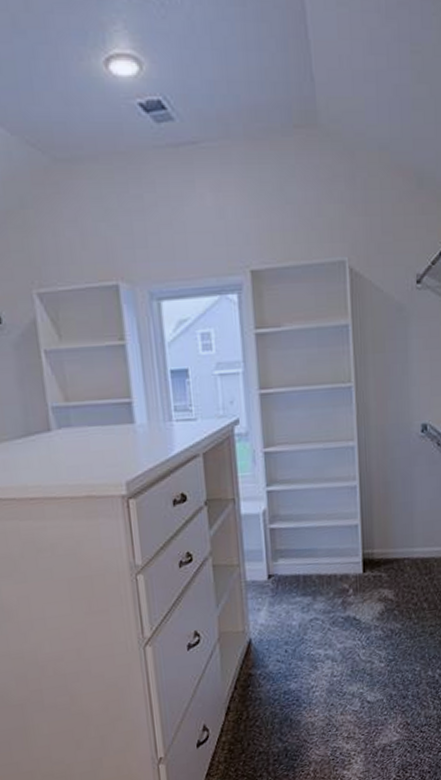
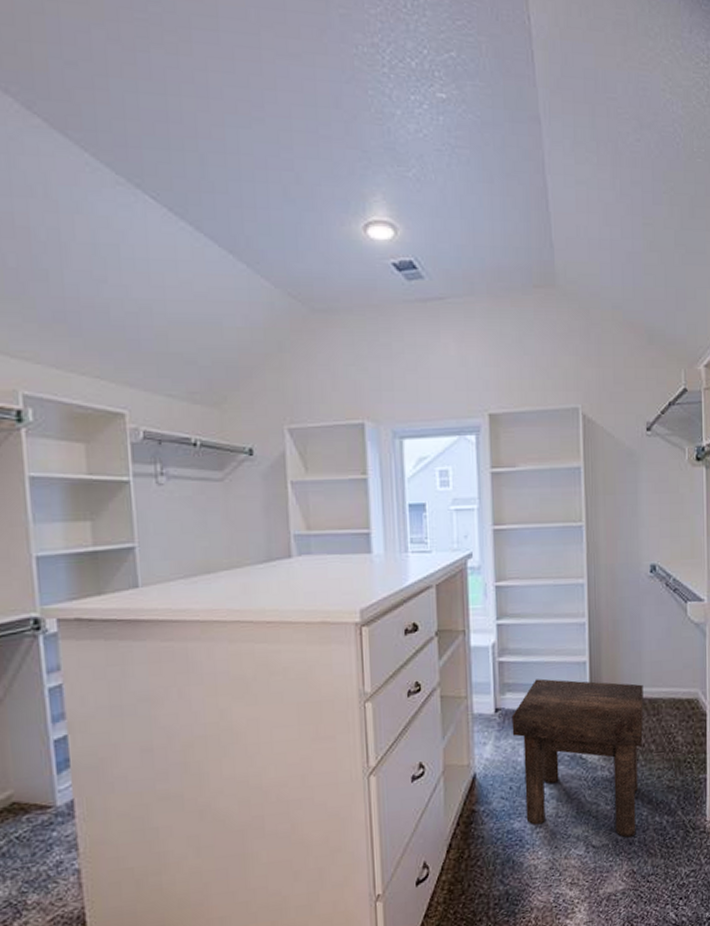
stool: none [285,543,416,693] -> present [511,678,644,838]

